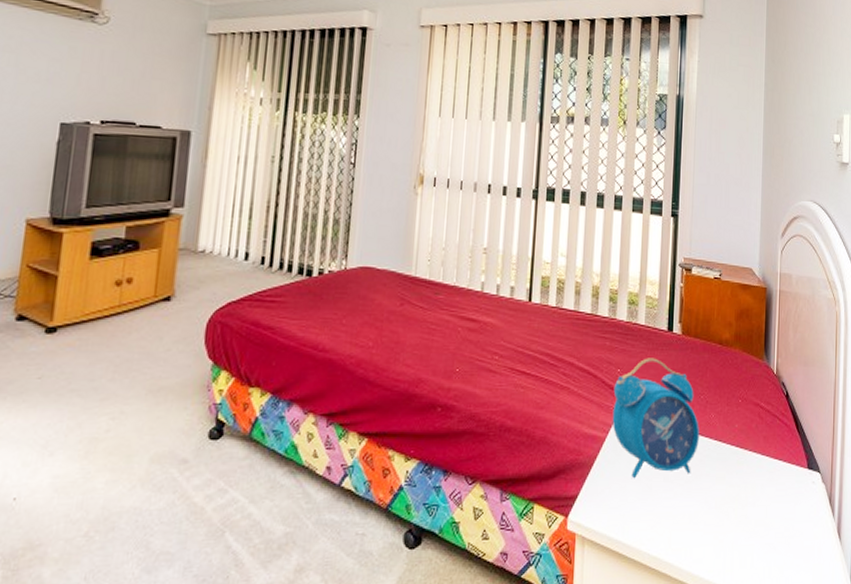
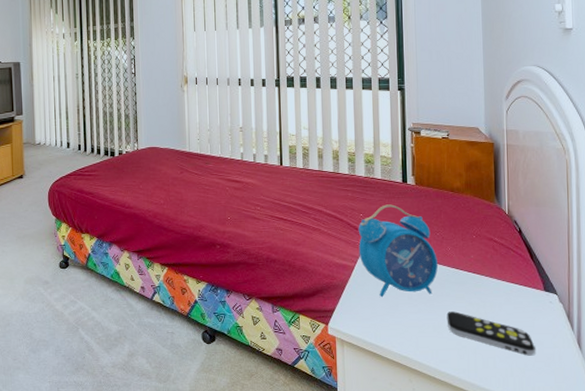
remote control: none [704,496,795,550] -> present [446,311,535,356]

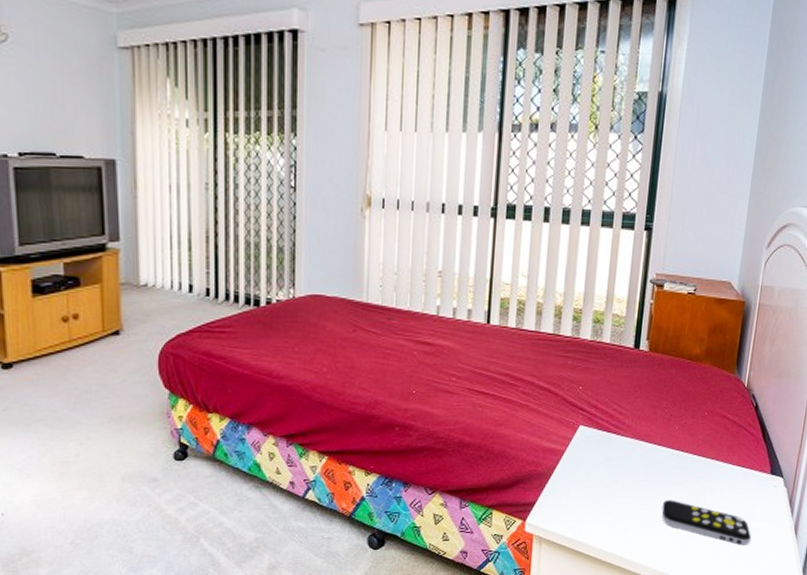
alarm clock: present [358,204,438,298] -> none [572,375,662,487]

